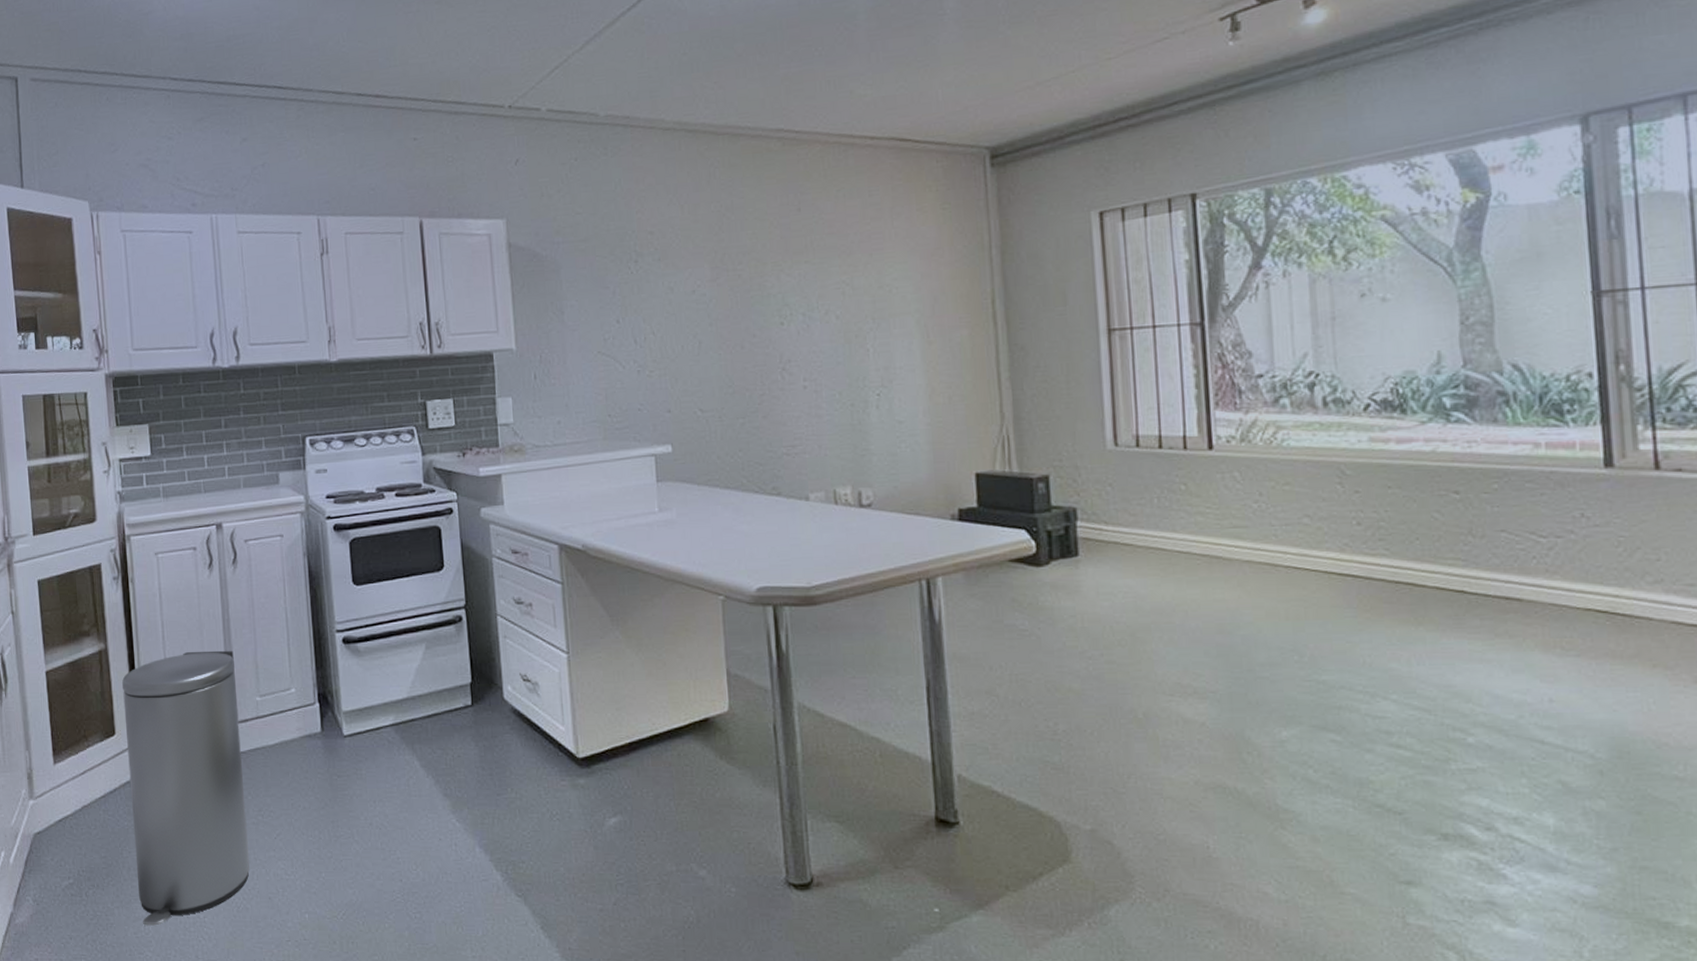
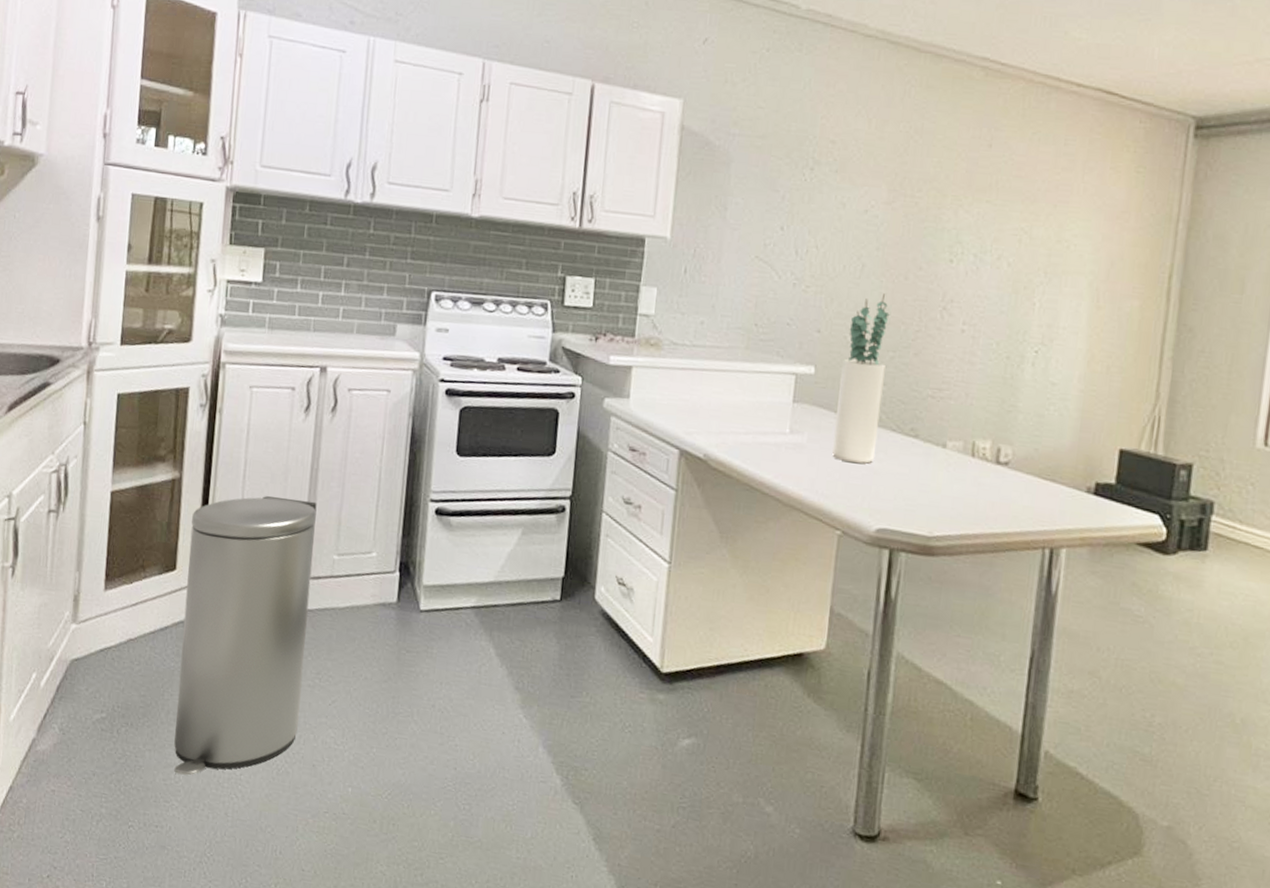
vase: none [697,365,743,530] -> present [832,293,890,464]

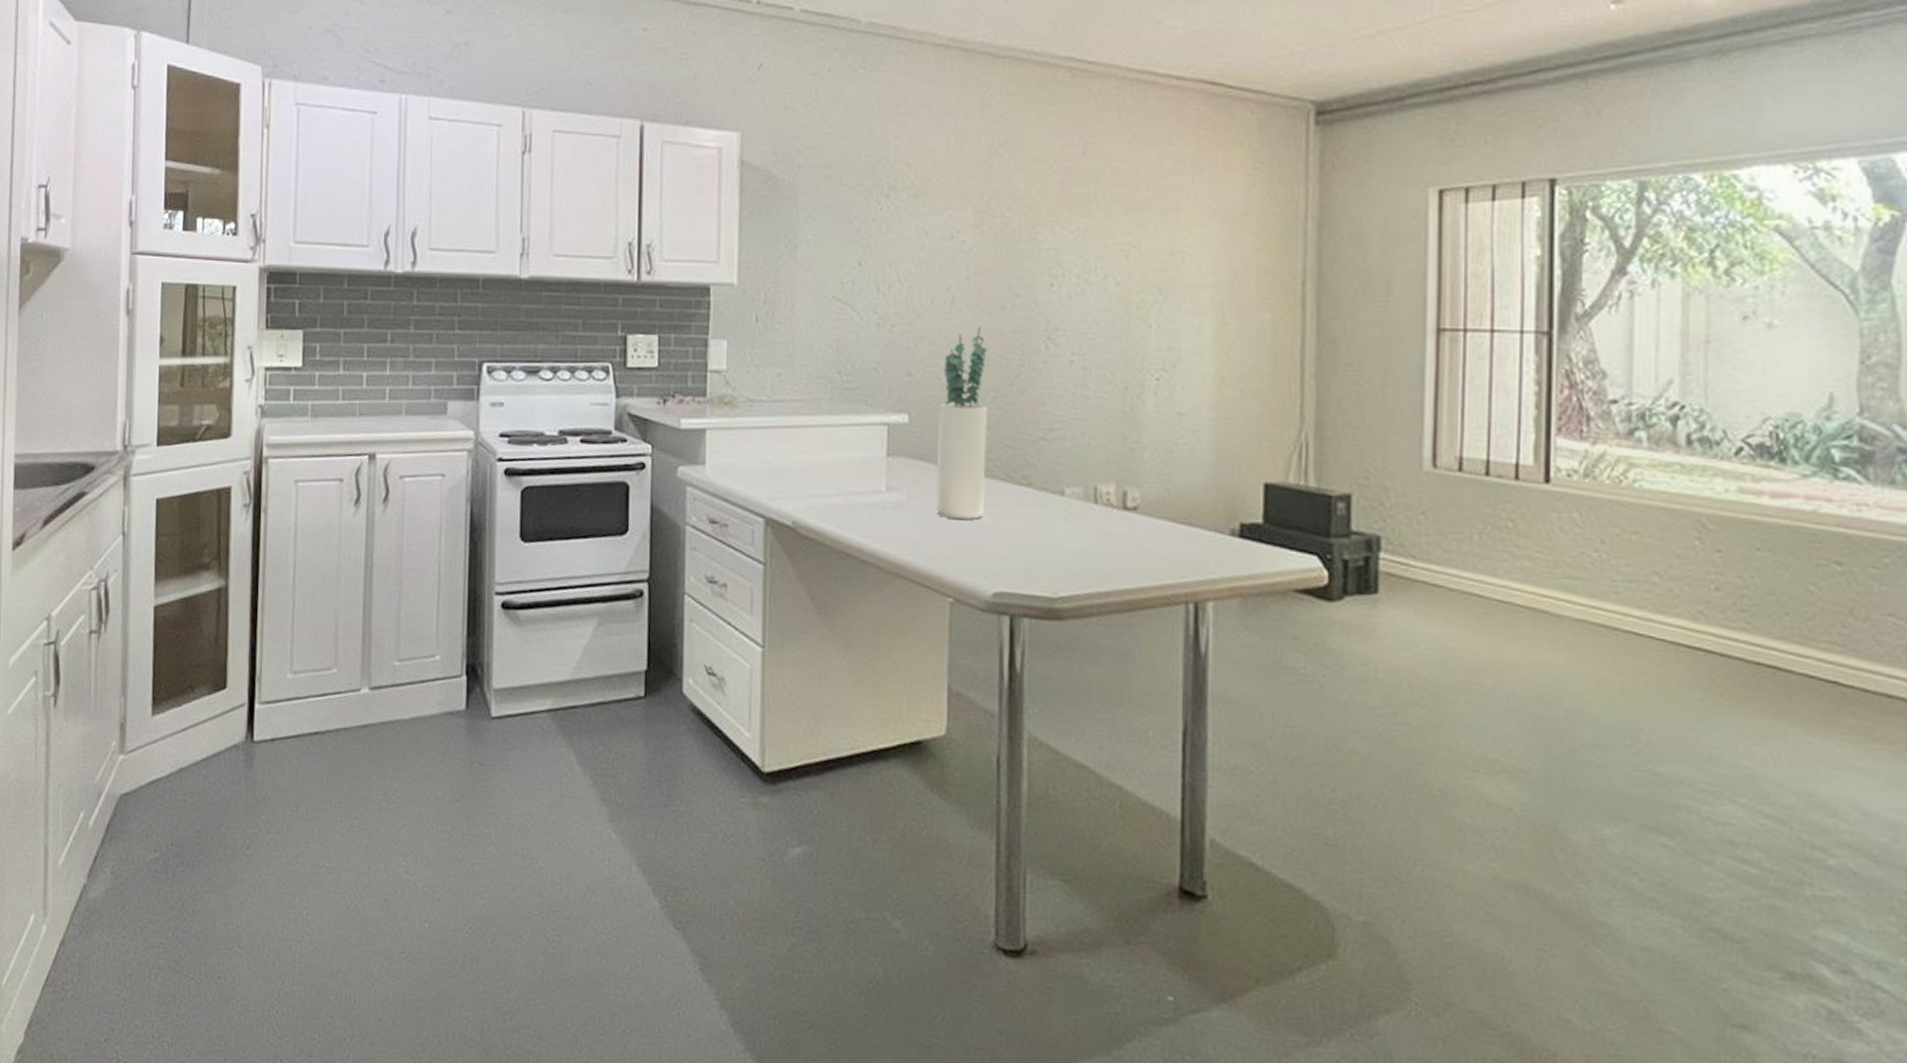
pedal bin: present [174,495,317,776] -> none [234,599,373,919]

